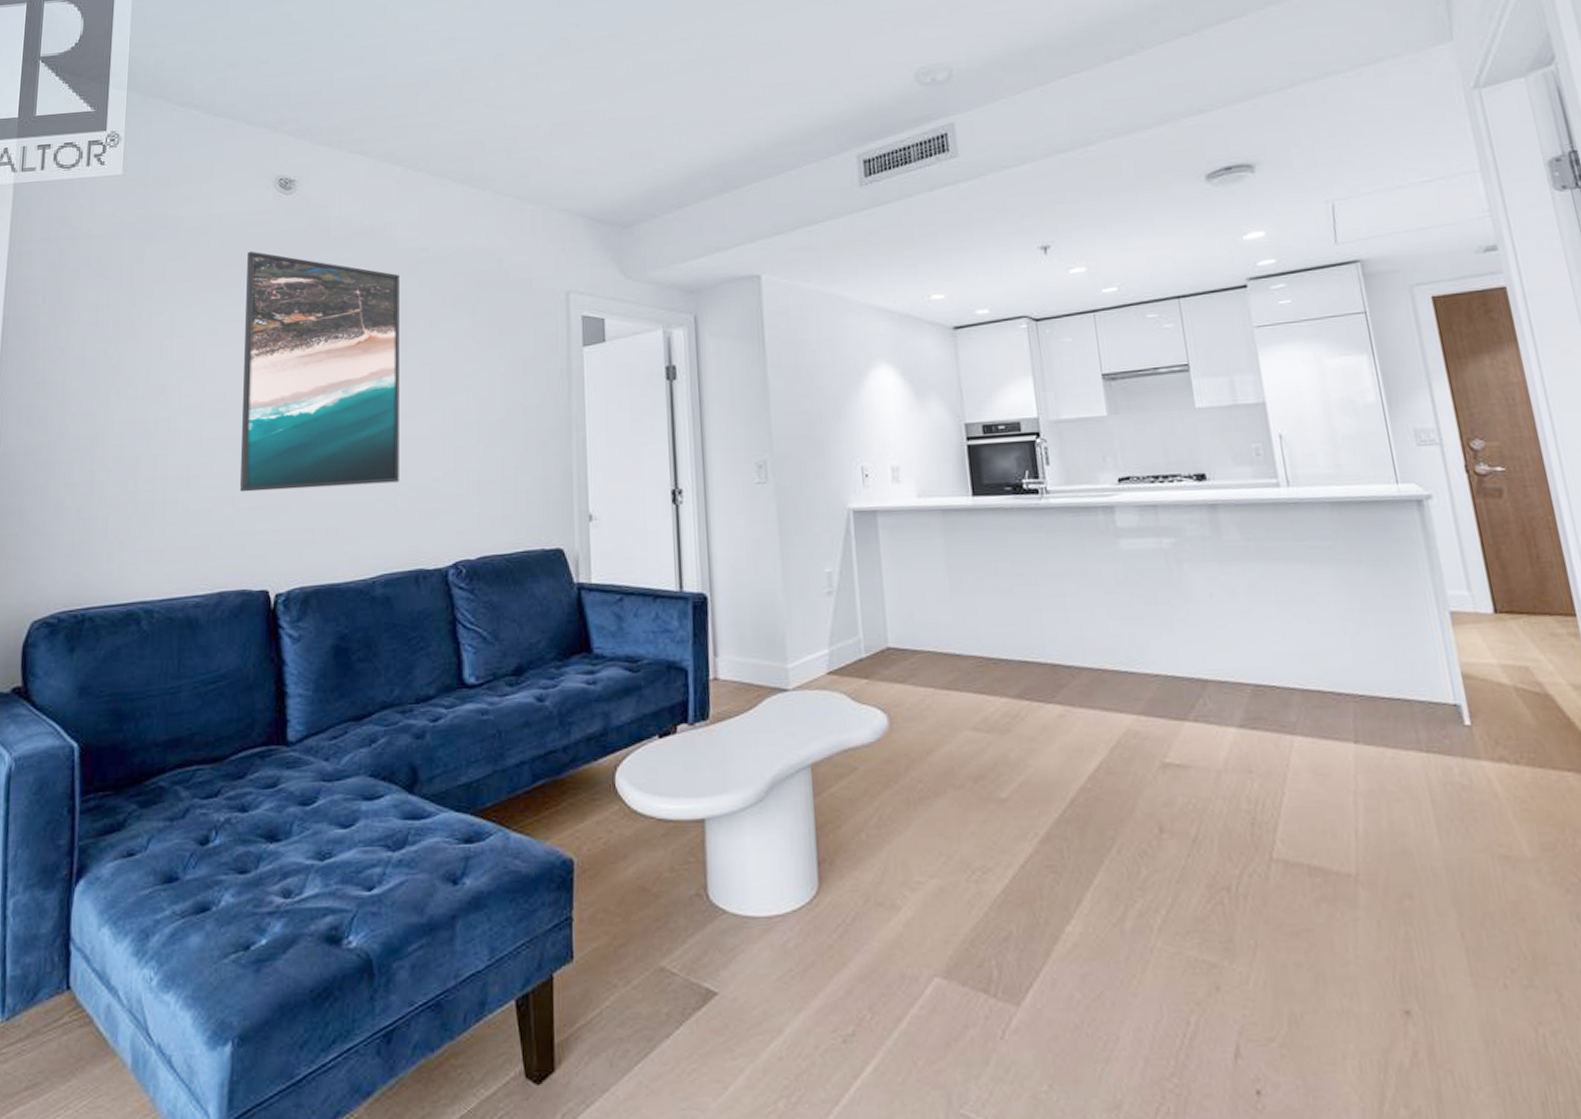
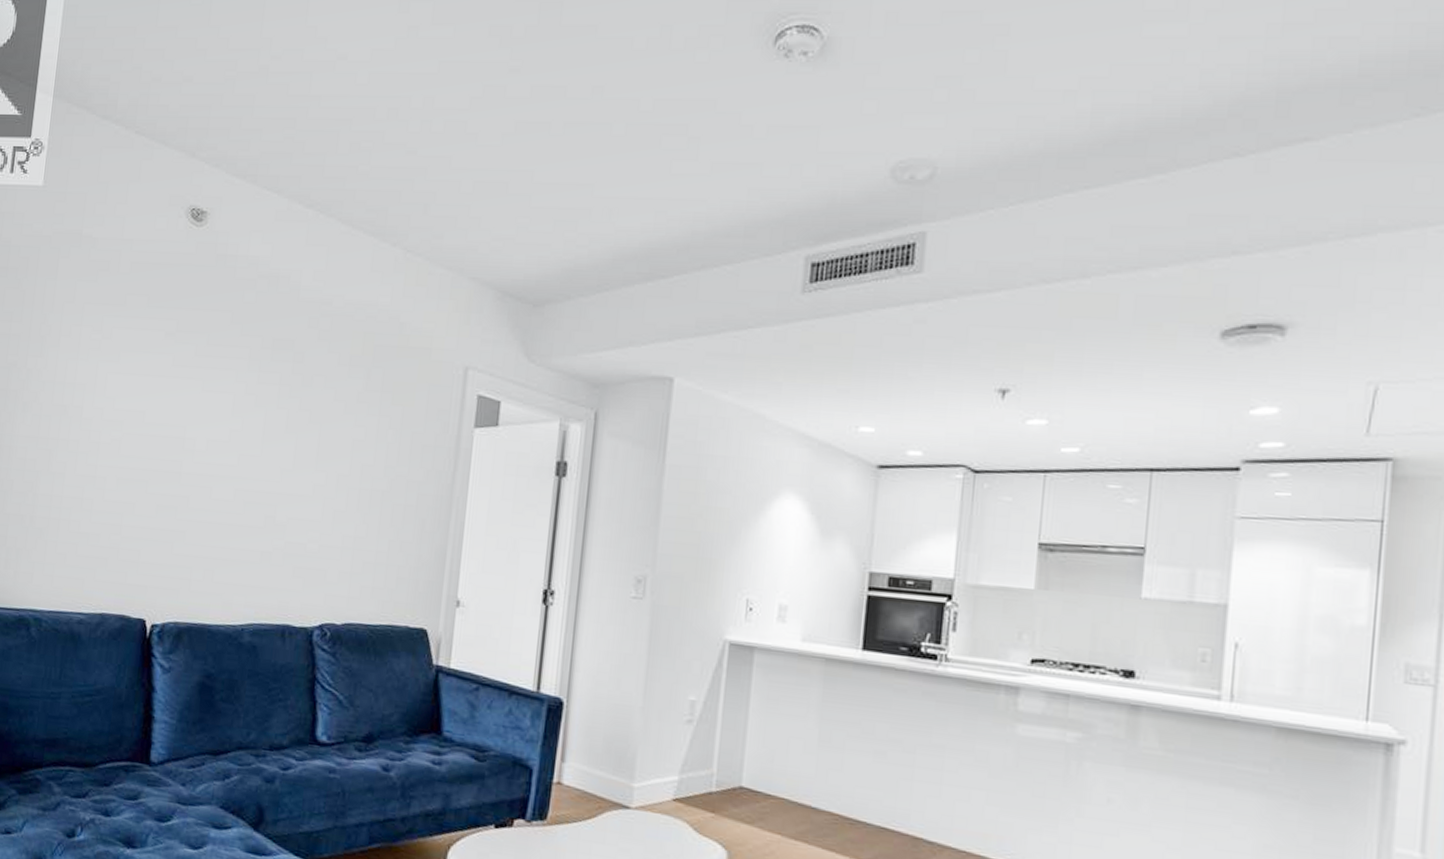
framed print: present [239,251,399,493] -> none [127,281,299,537]

